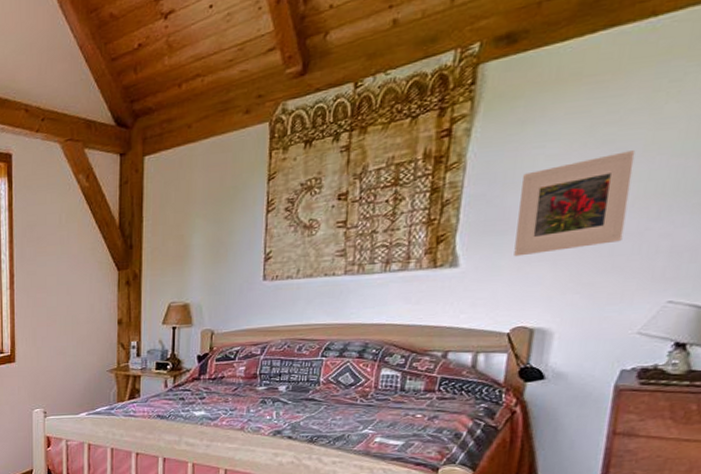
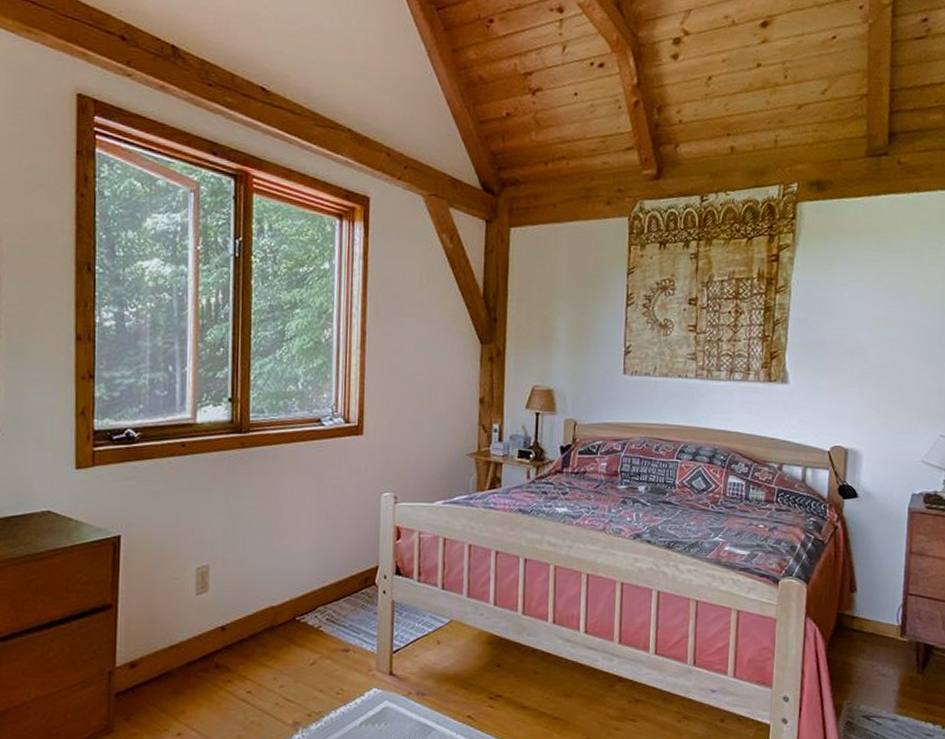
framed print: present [514,150,636,257] -> none [830,300,911,381]

